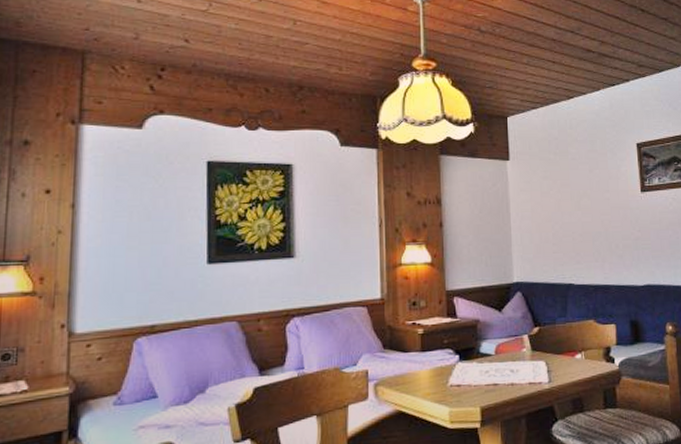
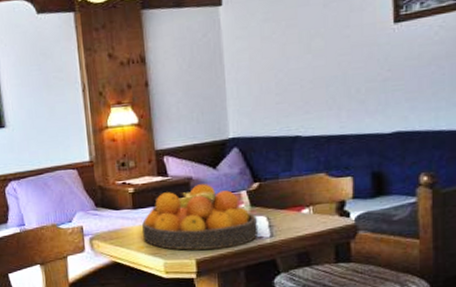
fruit bowl: none [430,327,539,397] -> present [142,184,259,250]

